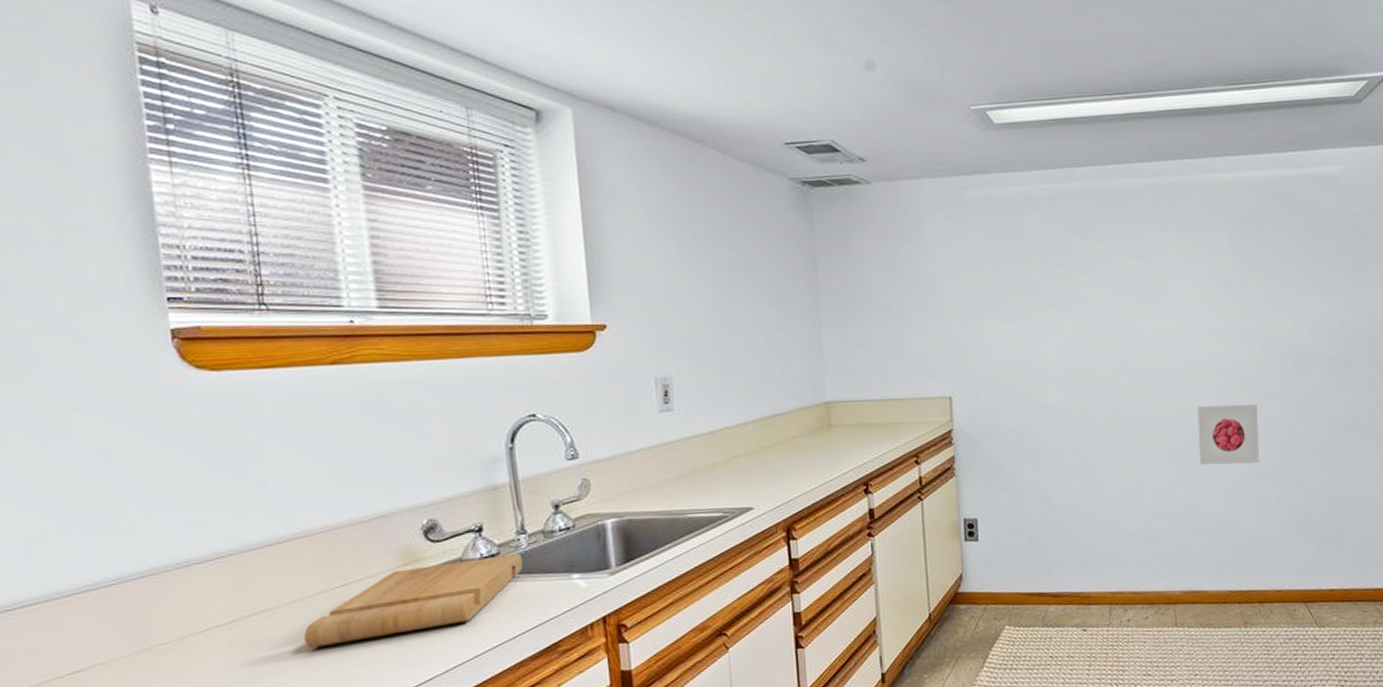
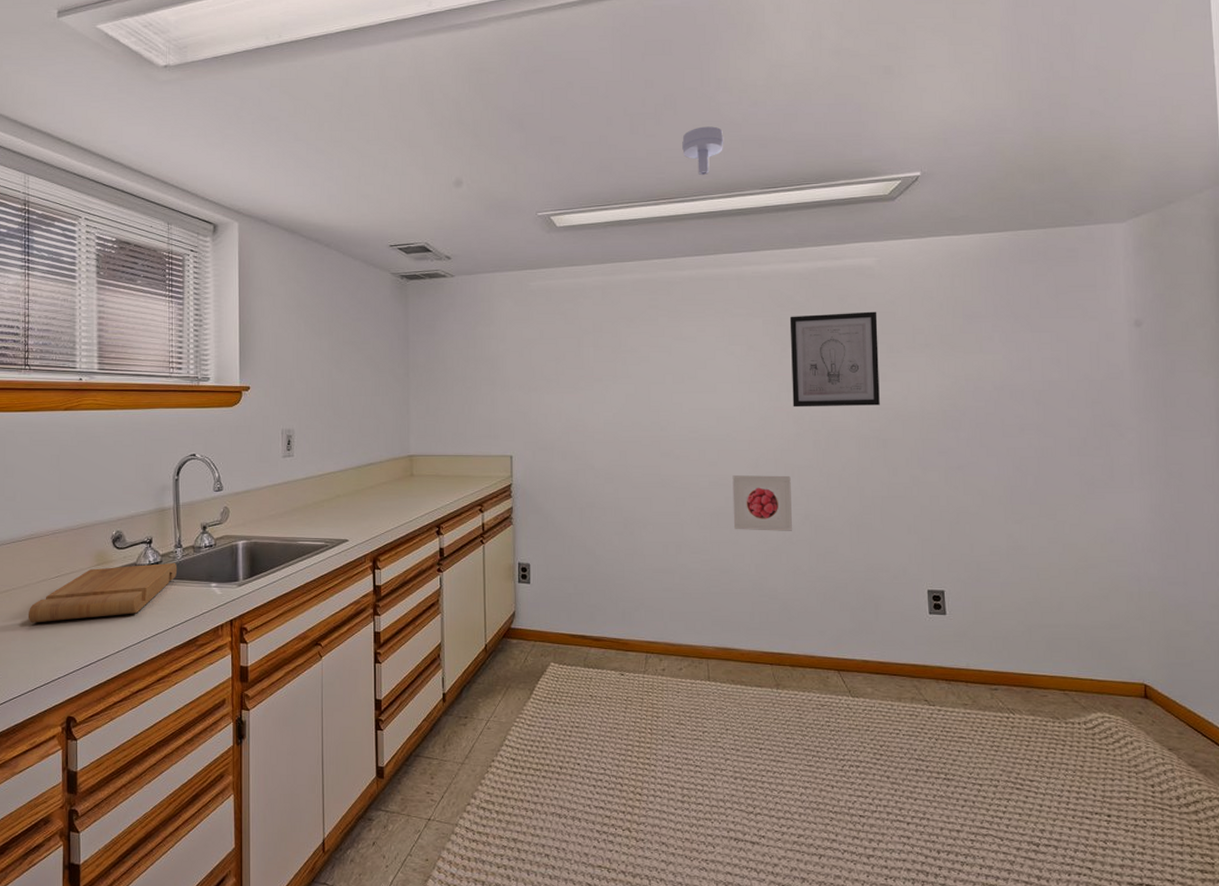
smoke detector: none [1136,9,1183,68] -> present [682,126,724,176]
wall art: none [1255,224,1346,330] -> present [789,311,880,408]

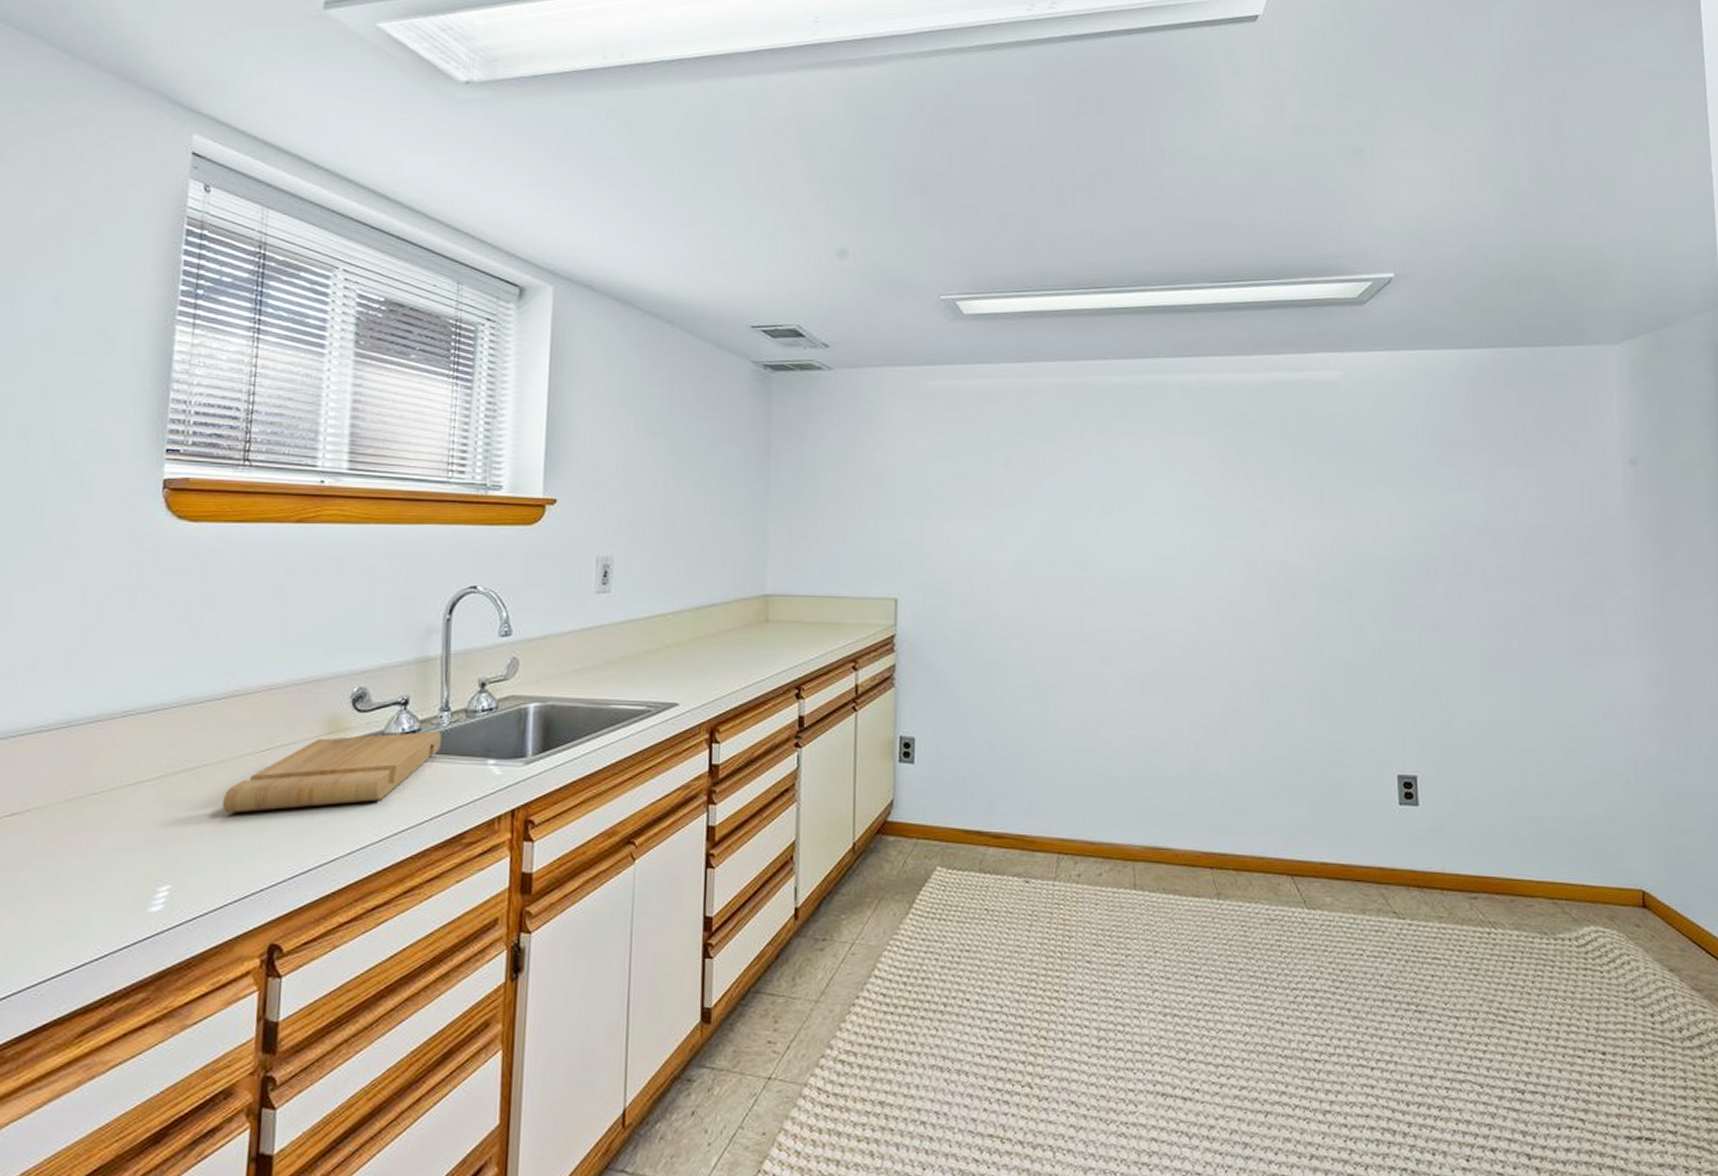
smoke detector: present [682,126,724,176] -> none [1119,204,1168,263]
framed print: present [732,475,792,531] -> none [1169,630,1239,700]
wall art: present [789,311,880,408] -> none [1241,435,1345,549]

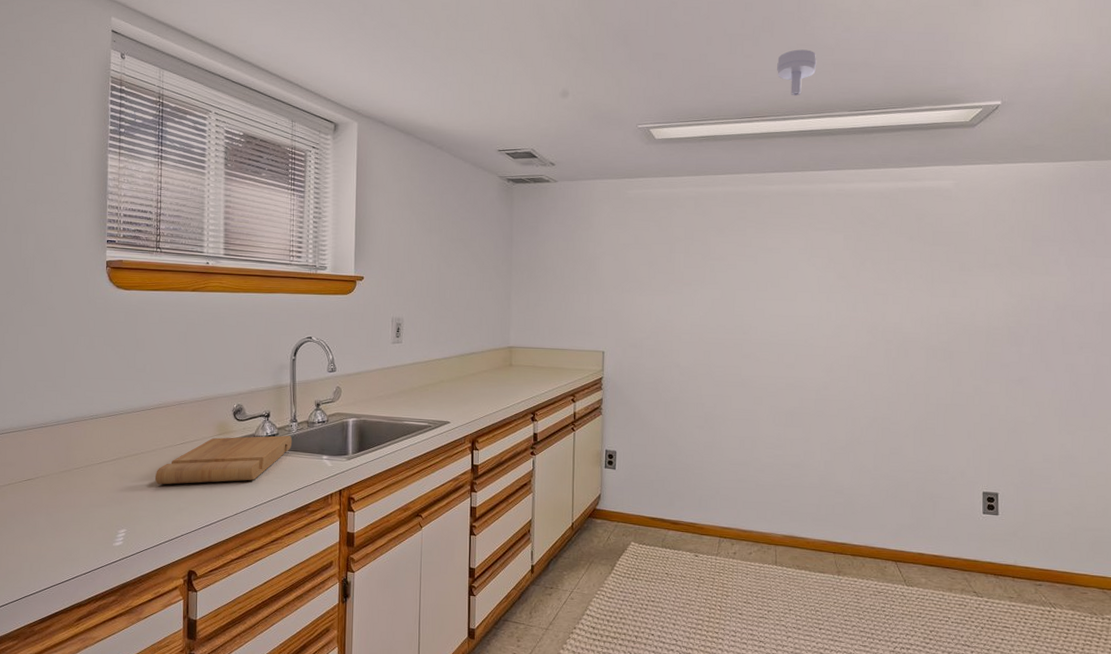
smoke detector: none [1119,204,1168,263] -> present [777,49,817,96]

